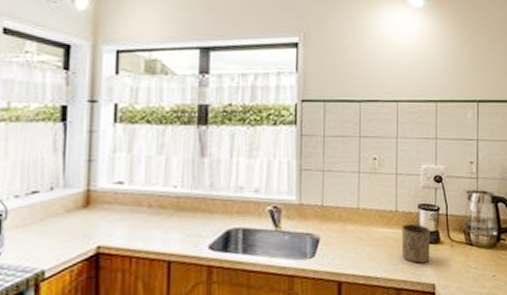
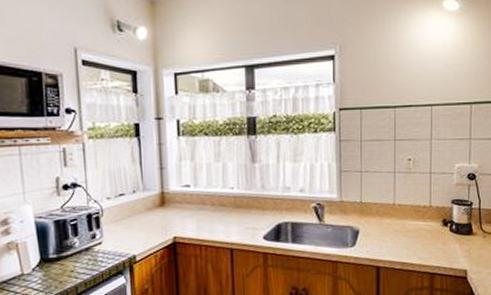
cup: present [401,223,431,264] -> none [435,217,464,252]

